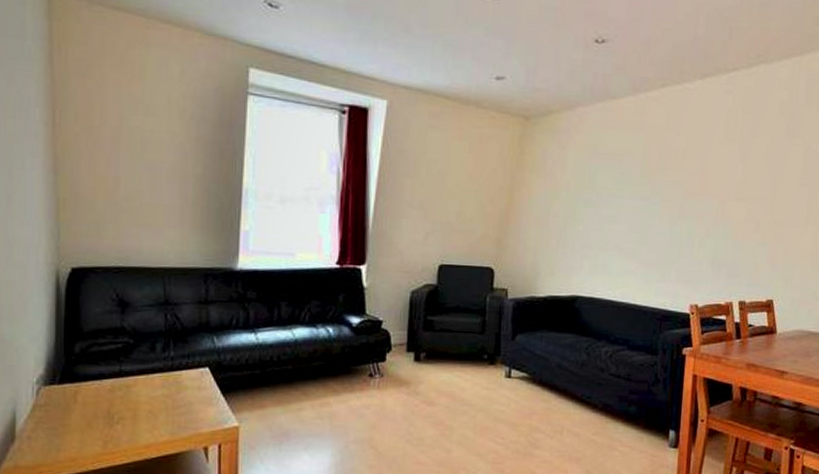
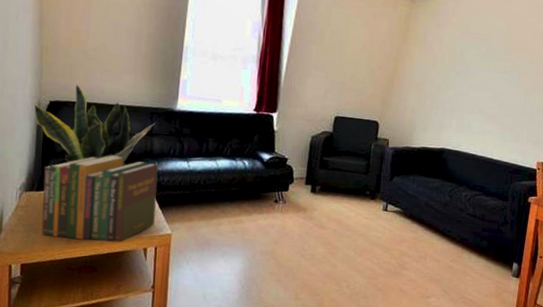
potted plant: none [51,246,211,346] -> present [34,85,156,166]
books: none [67,331,218,443] -> present [41,155,159,243]

